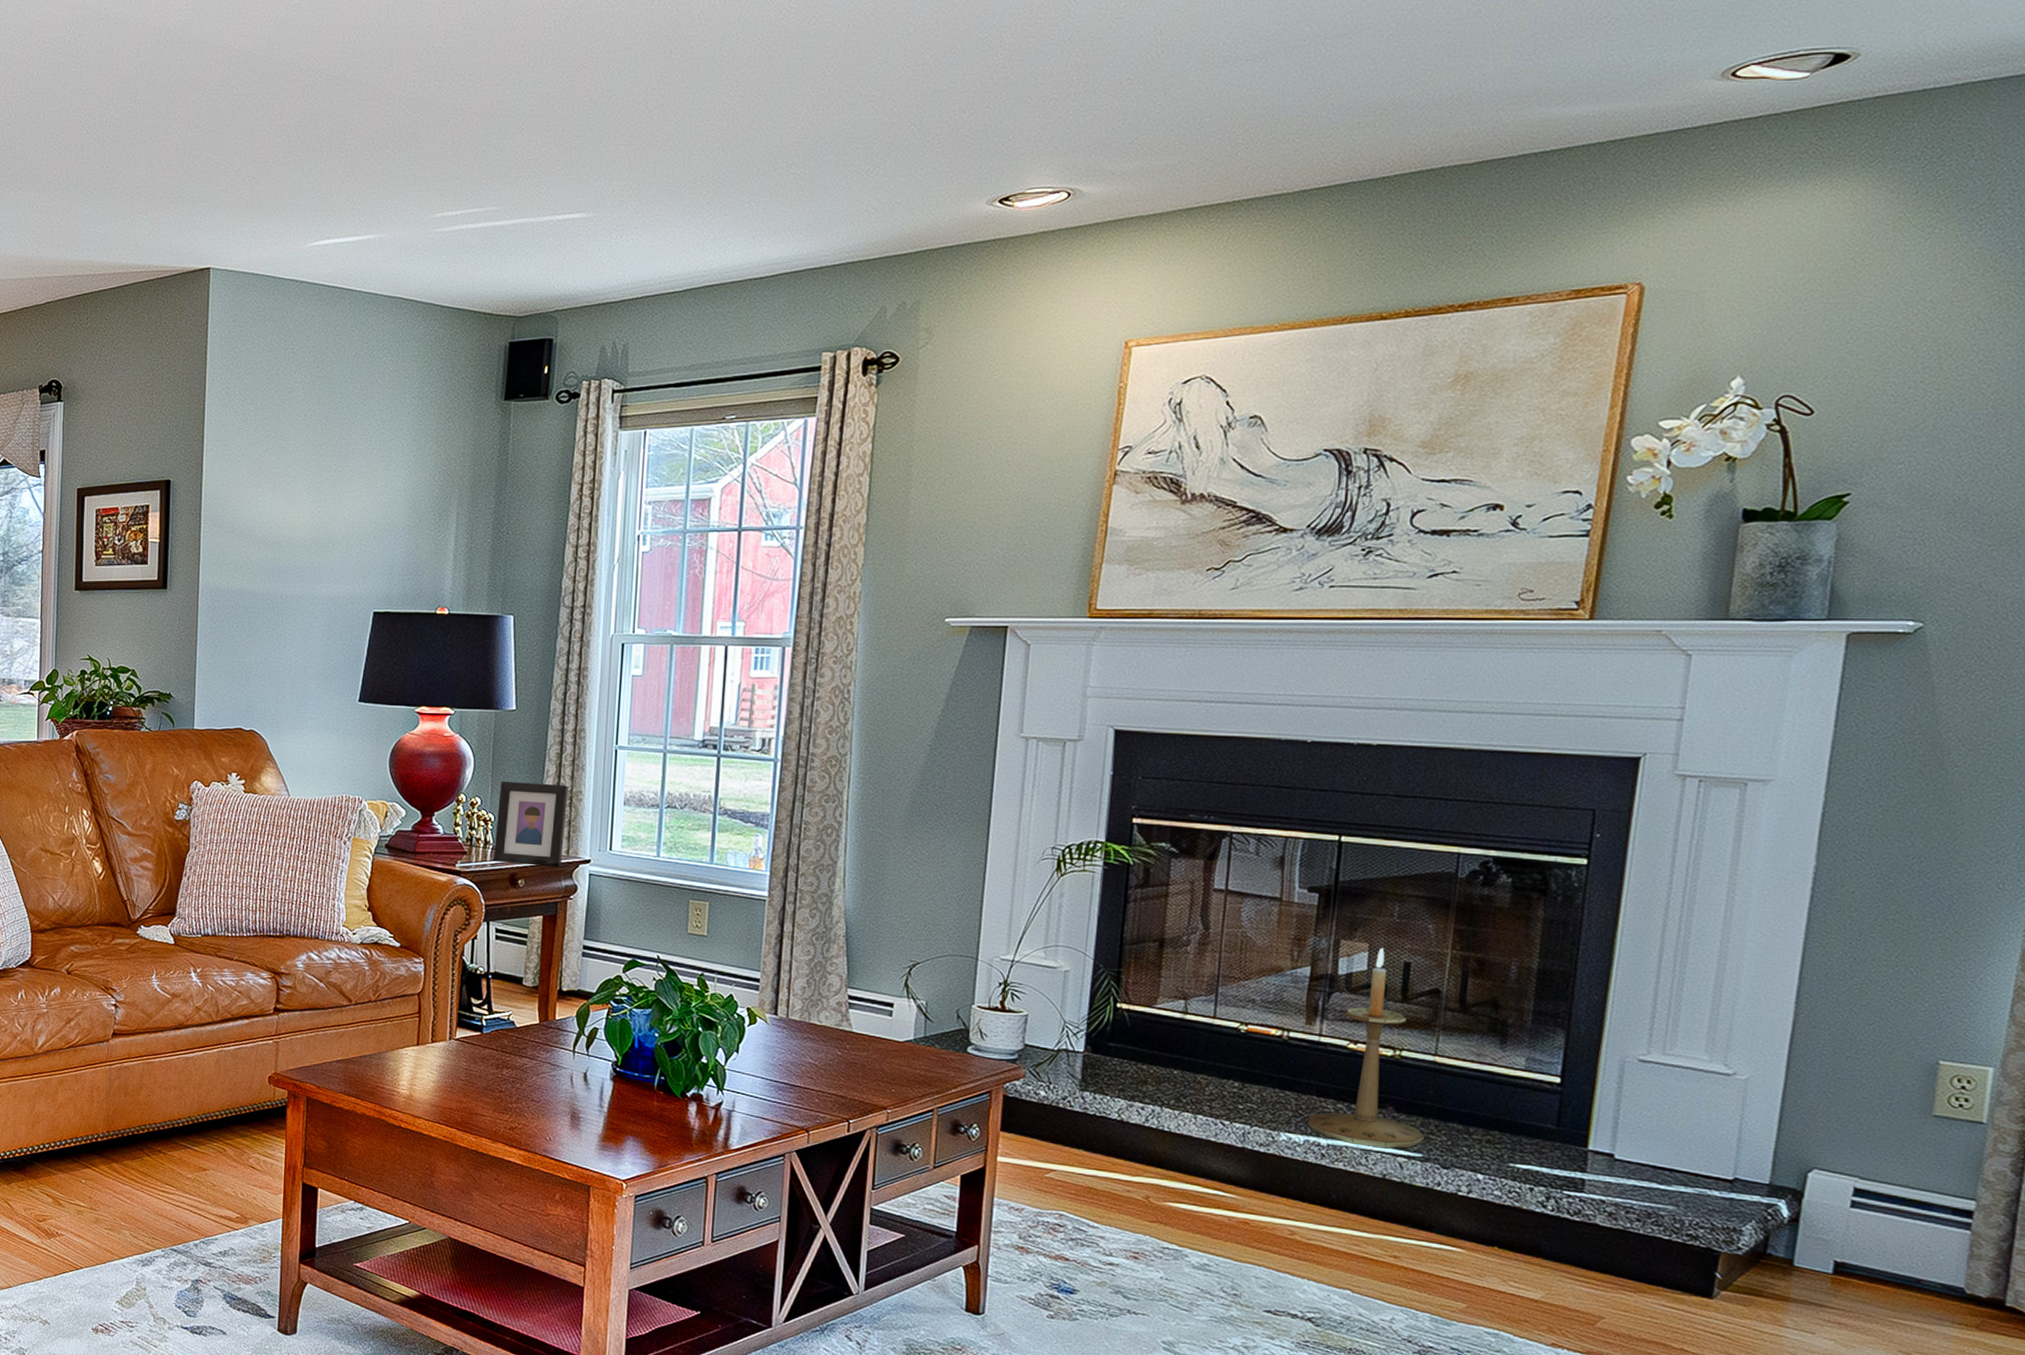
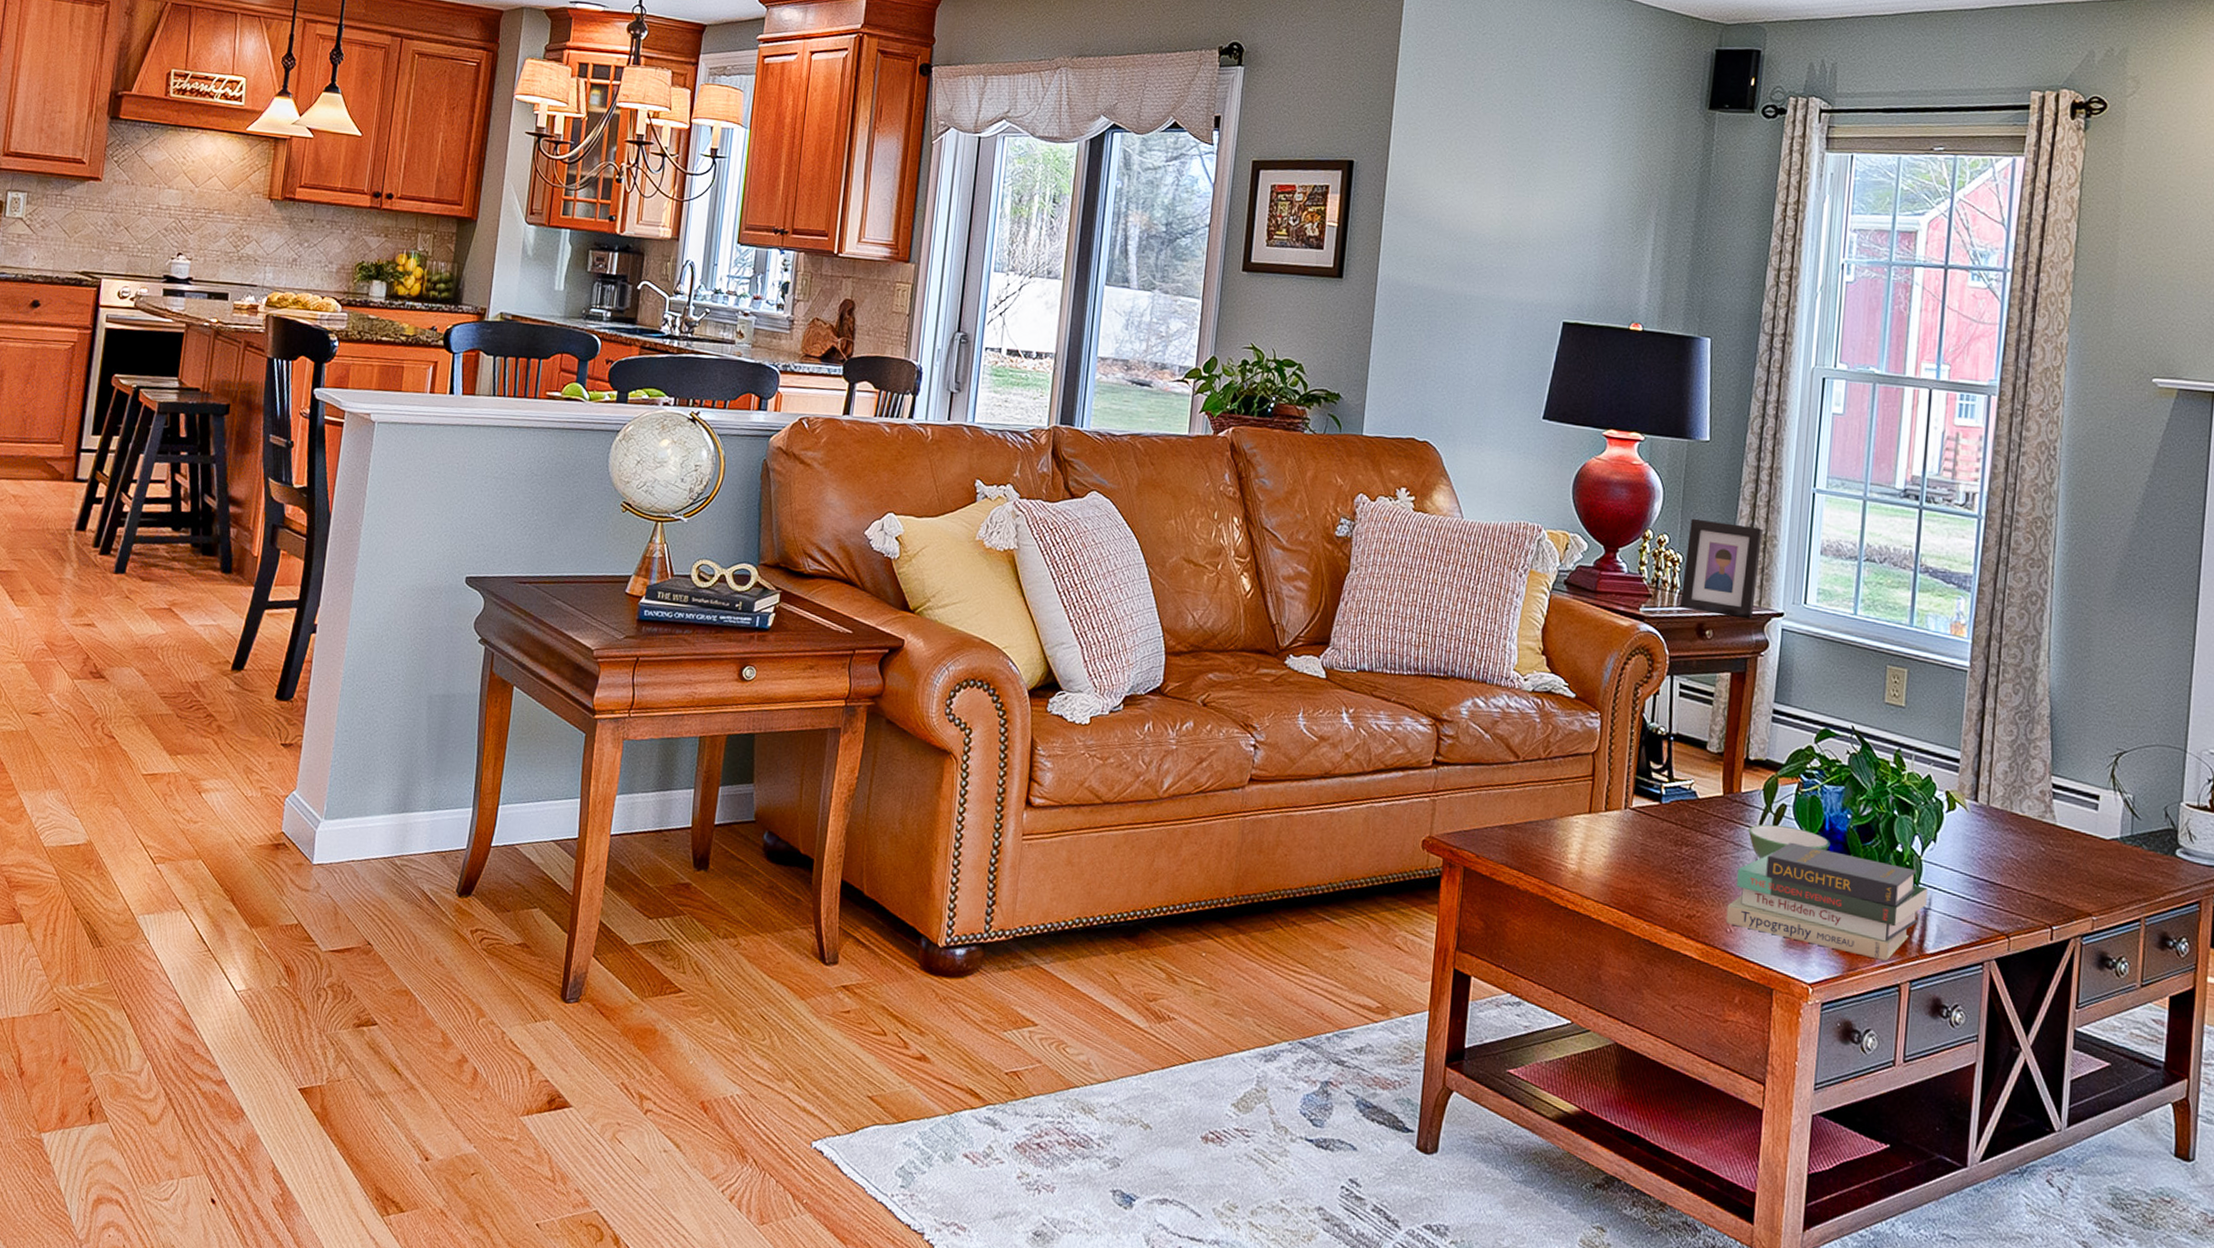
books: none [545,1060,732,1157] -> present [1726,842,1928,961]
bowl: none [563,1046,640,1076] -> present [1748,824,1830,859]

